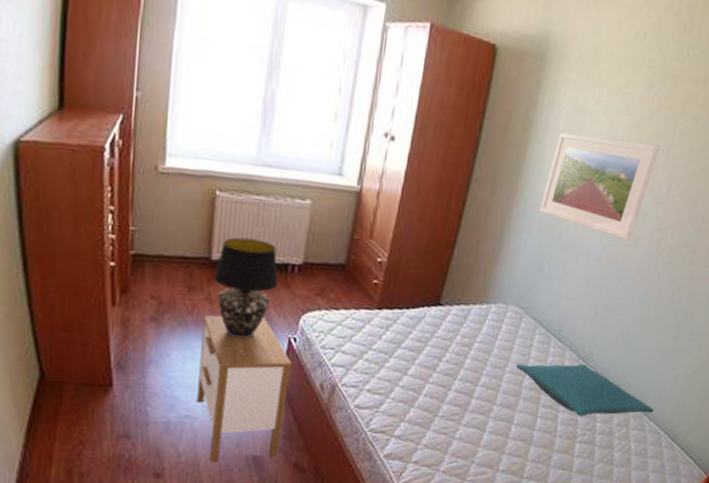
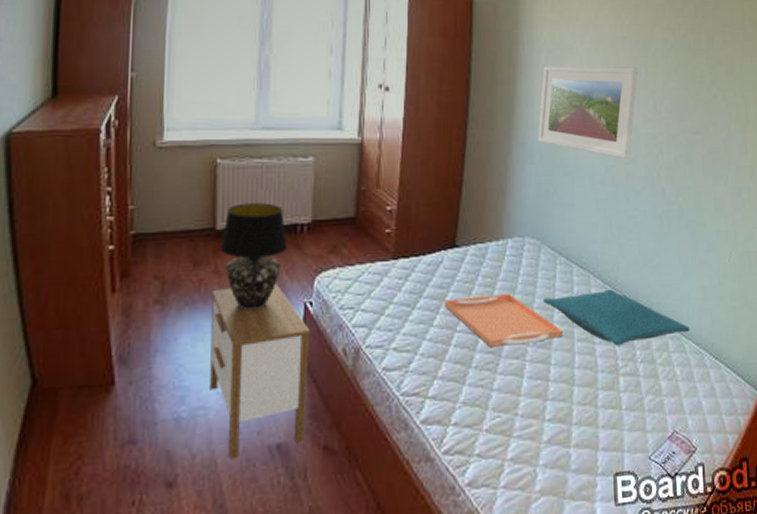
serving tray: none [420,352,531,403] -> present [444,294,564,347]

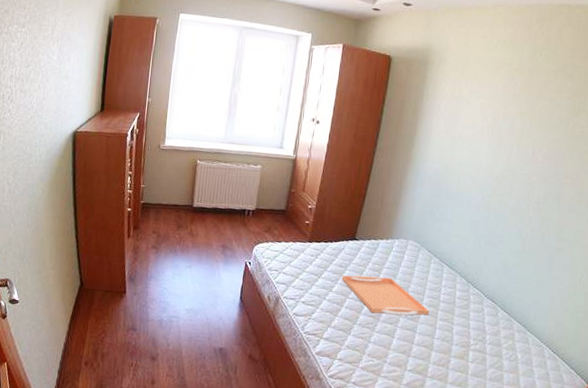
nightstand: present [210,283,311,460] -> none [181,244,248,352]
table lamp: present [220,203,288,311] -> none [195,191,238,262]
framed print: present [537,66,638,160] -> none [429,114,523,192]
pillow: present [544,289,690,346] -> none [417,285,535,329]

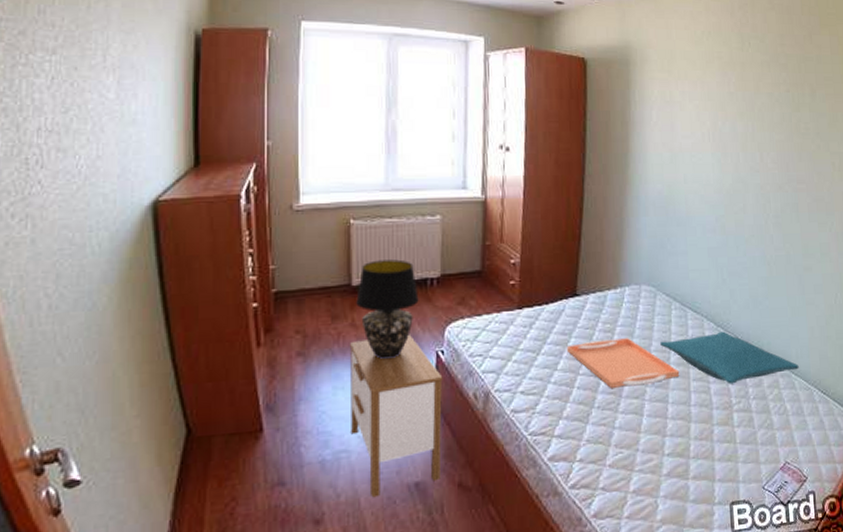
nightstand: none [181,244,248,352] -> present [350,334,443,498]
table lamp: none [195,191,238,262] -> present [356,259,419,360]
pillow: none [417,285,535,329] -> present [660,331,799,384]

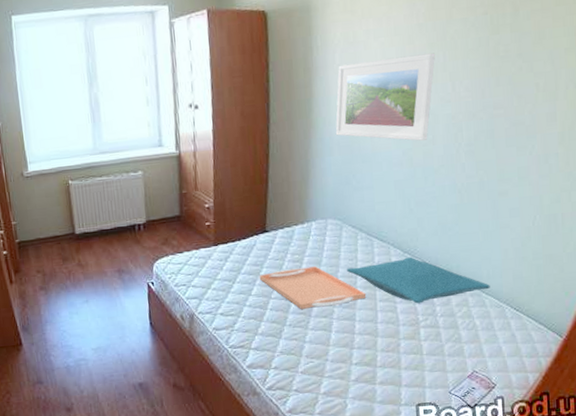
nightstand: present [350,334,443,498] -> none [79,270,159,394]
table lamp: present [356,259,419,360] -> none [80,210,130,291]
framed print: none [651,122,745,209] -> present [335,53,435,142]

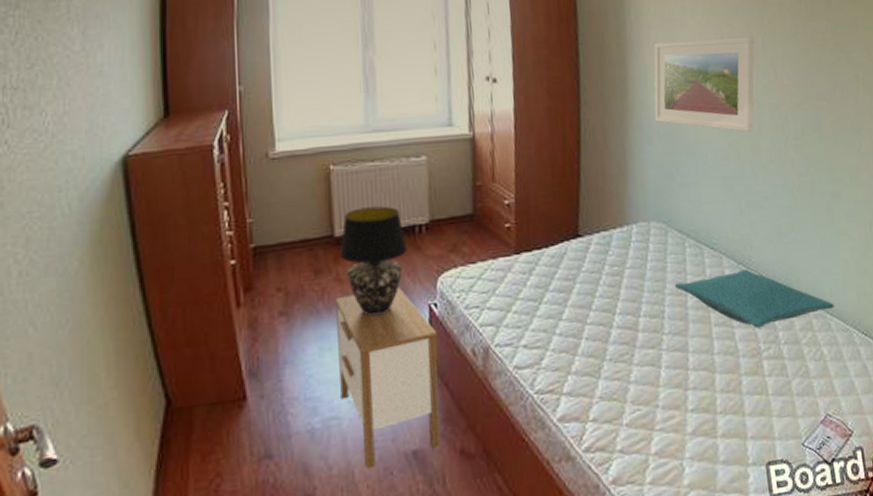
nightstand: none [79,270,159,394] -> present [336,286,441,469]
table lamp: none [80,210,130,291] -> present [340,206,407,316]
serving tray: present [259,266,367,309] -> none [571,281,700,338]

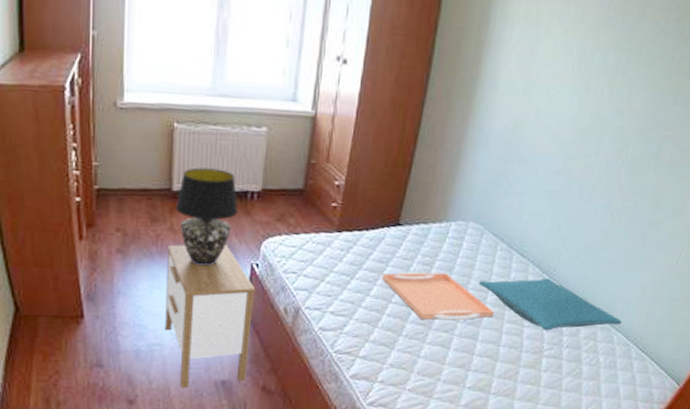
serving tray: none [571,281,700,338] -> present [381,271,495,321]
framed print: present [654,36,755,133] -> none [496,45,618,152]

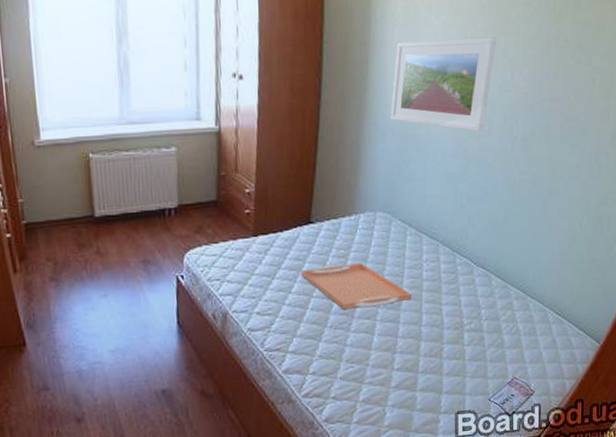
nightstand: present [165,244,256,389] -> none [97,260,185,402]
table lamp: present [176,167,238,267] -> none [99,191,158,284]
pillow: present [479,278,622,331] -> none [394,256,535,306]
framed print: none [496,45,618,152] -> present [390,37,496,132]

